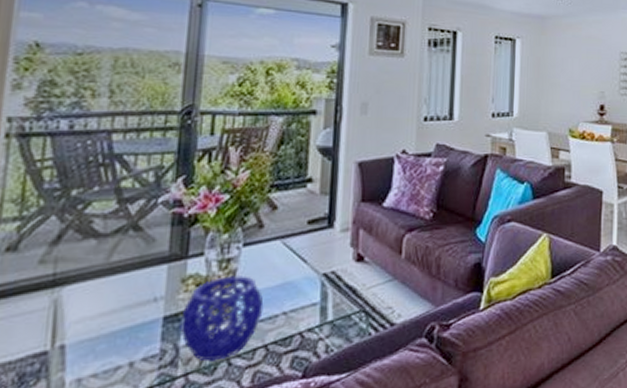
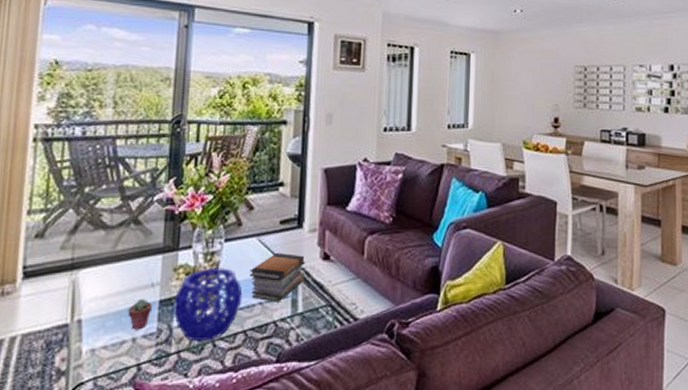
potted succulent: none [123,315,155,353] -> present [127,298,153,330]
book stack: none [272,256,337,311] -> present [249,253,306,302]

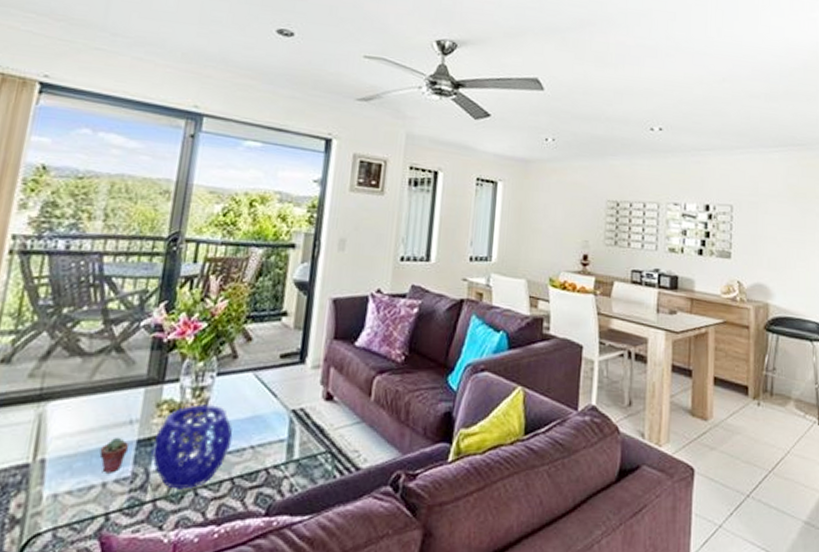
book stack: present [249,253,306,302] -> none [242,391,306,447]

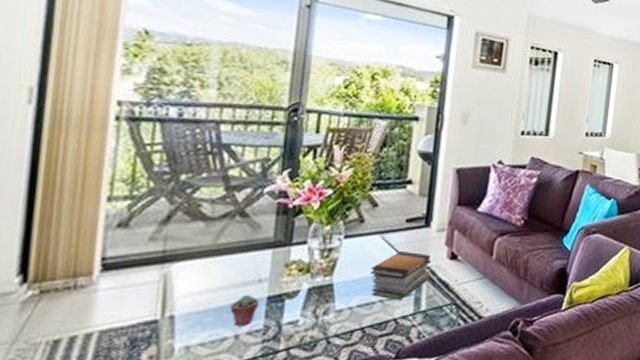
decorative bowl: present [151,404,233,490] -> none [283,264,362,339]
book stack: none [242,391,306,447] -> present [370,251,432,300]

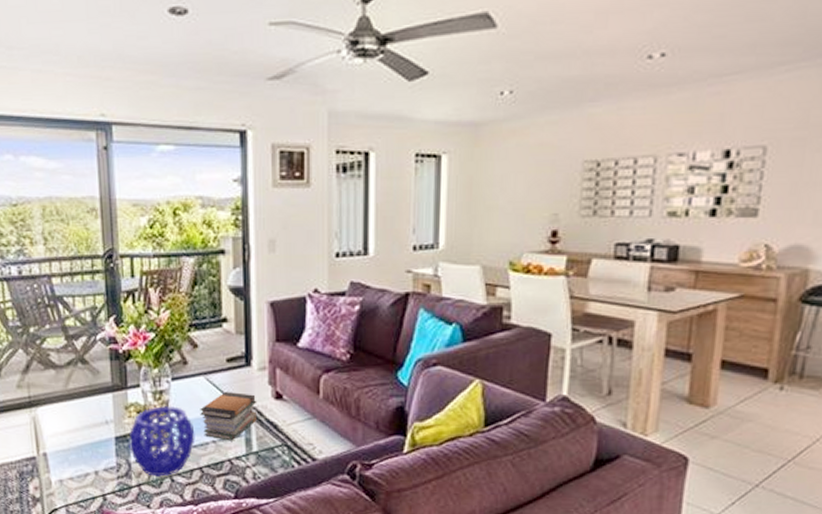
potted succulent: present [230,294,260,327] -> none [87,434,110,464]
decorative bowl: none [283,264,362,339] -> present [128,406,195,477]

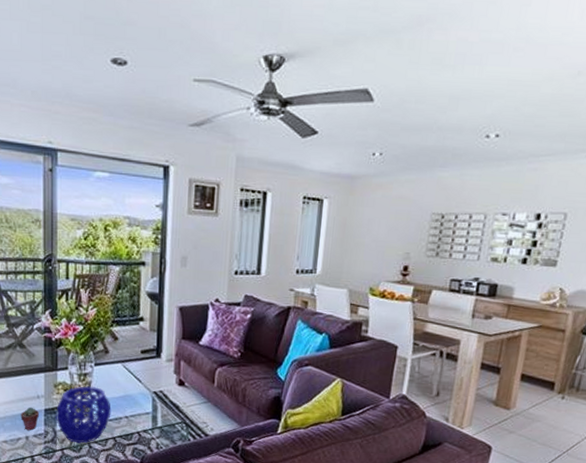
potted succulent: none [87,434,110,464] -> present [20,407,40,431]
book stack: present [200,392,257,441] -> none [116,377,164,417]

